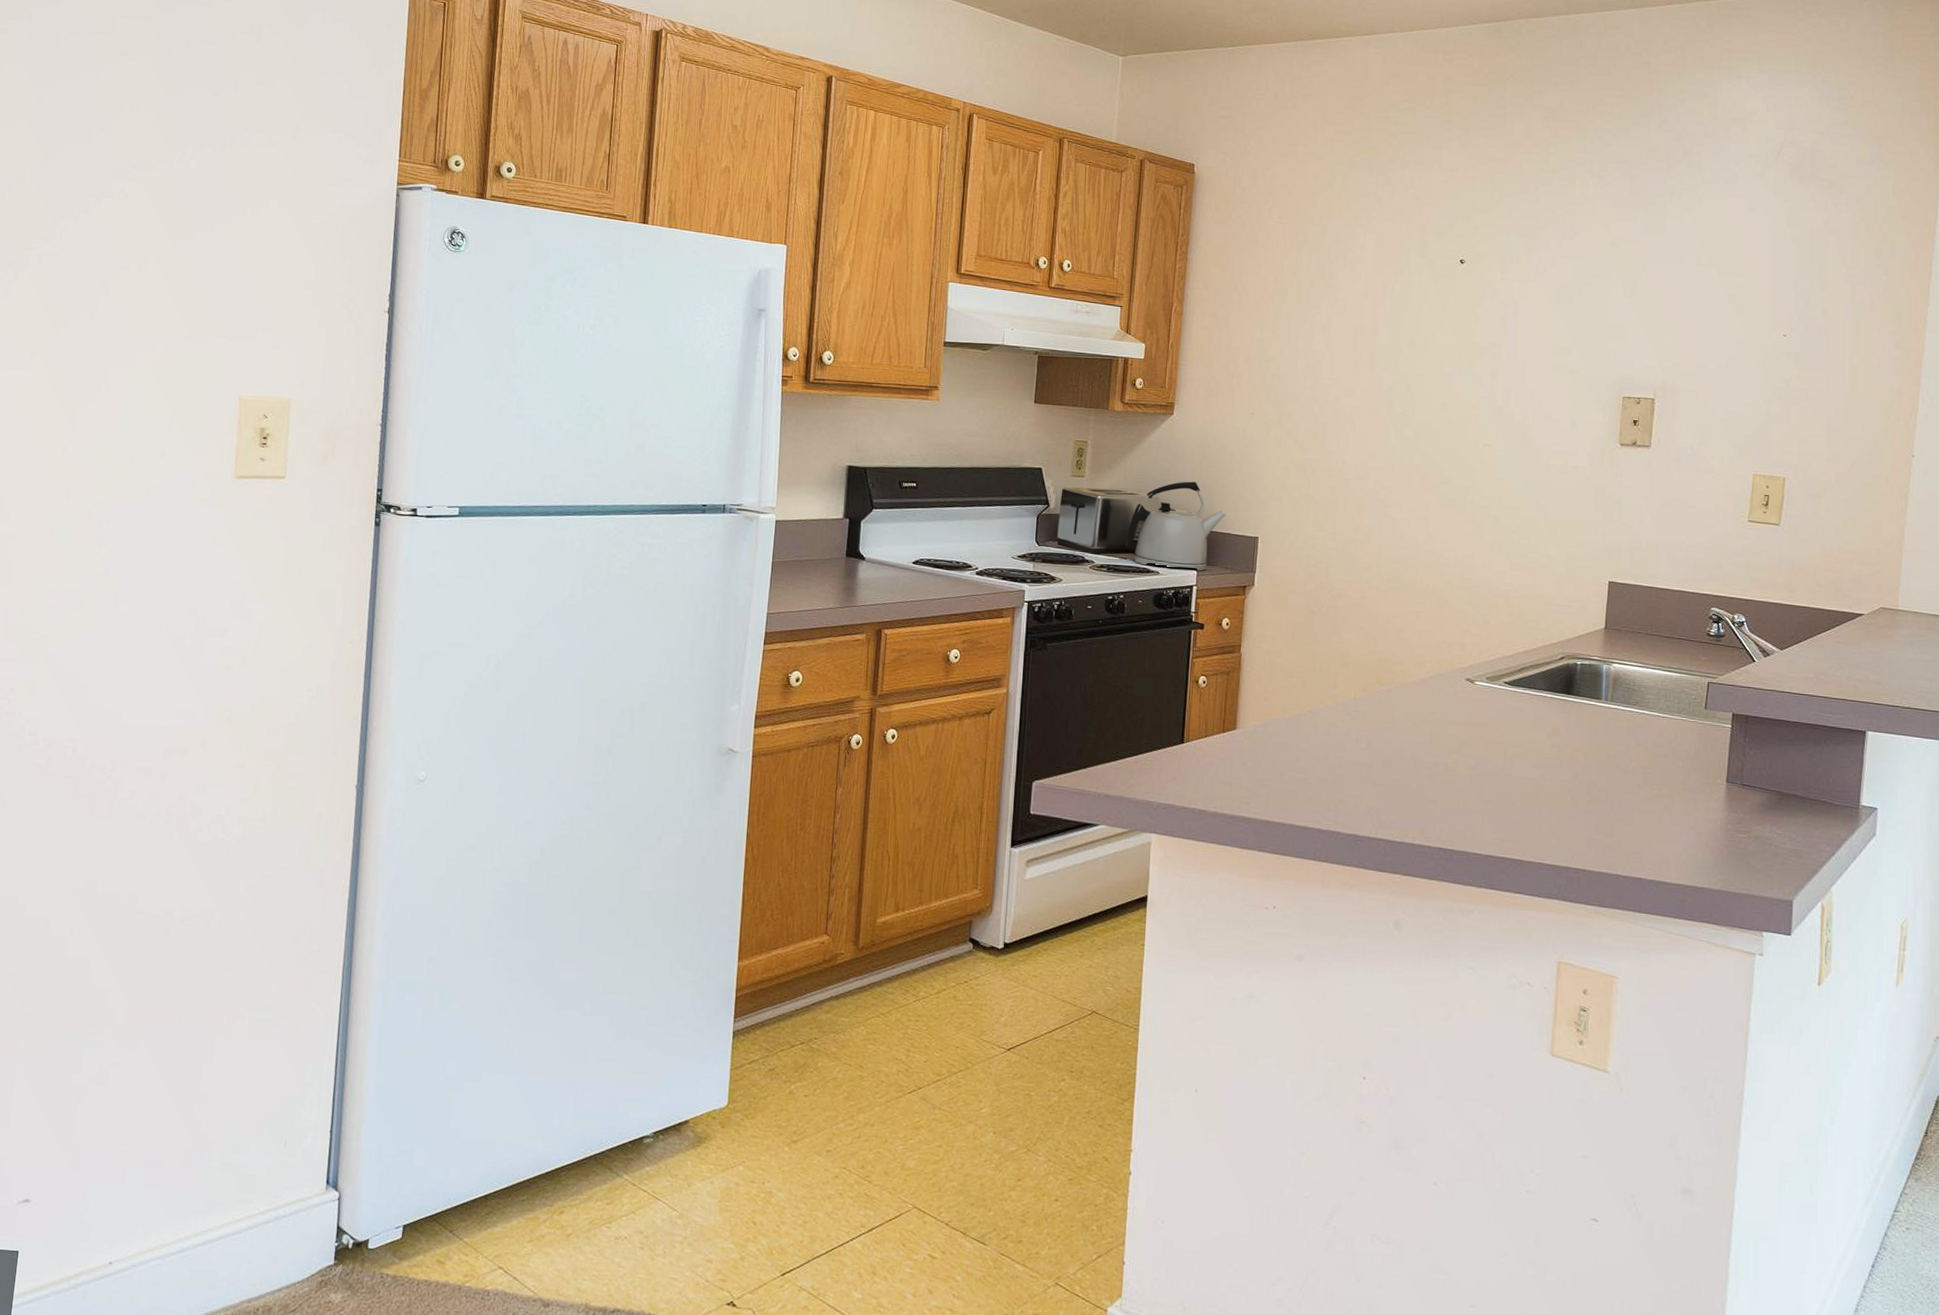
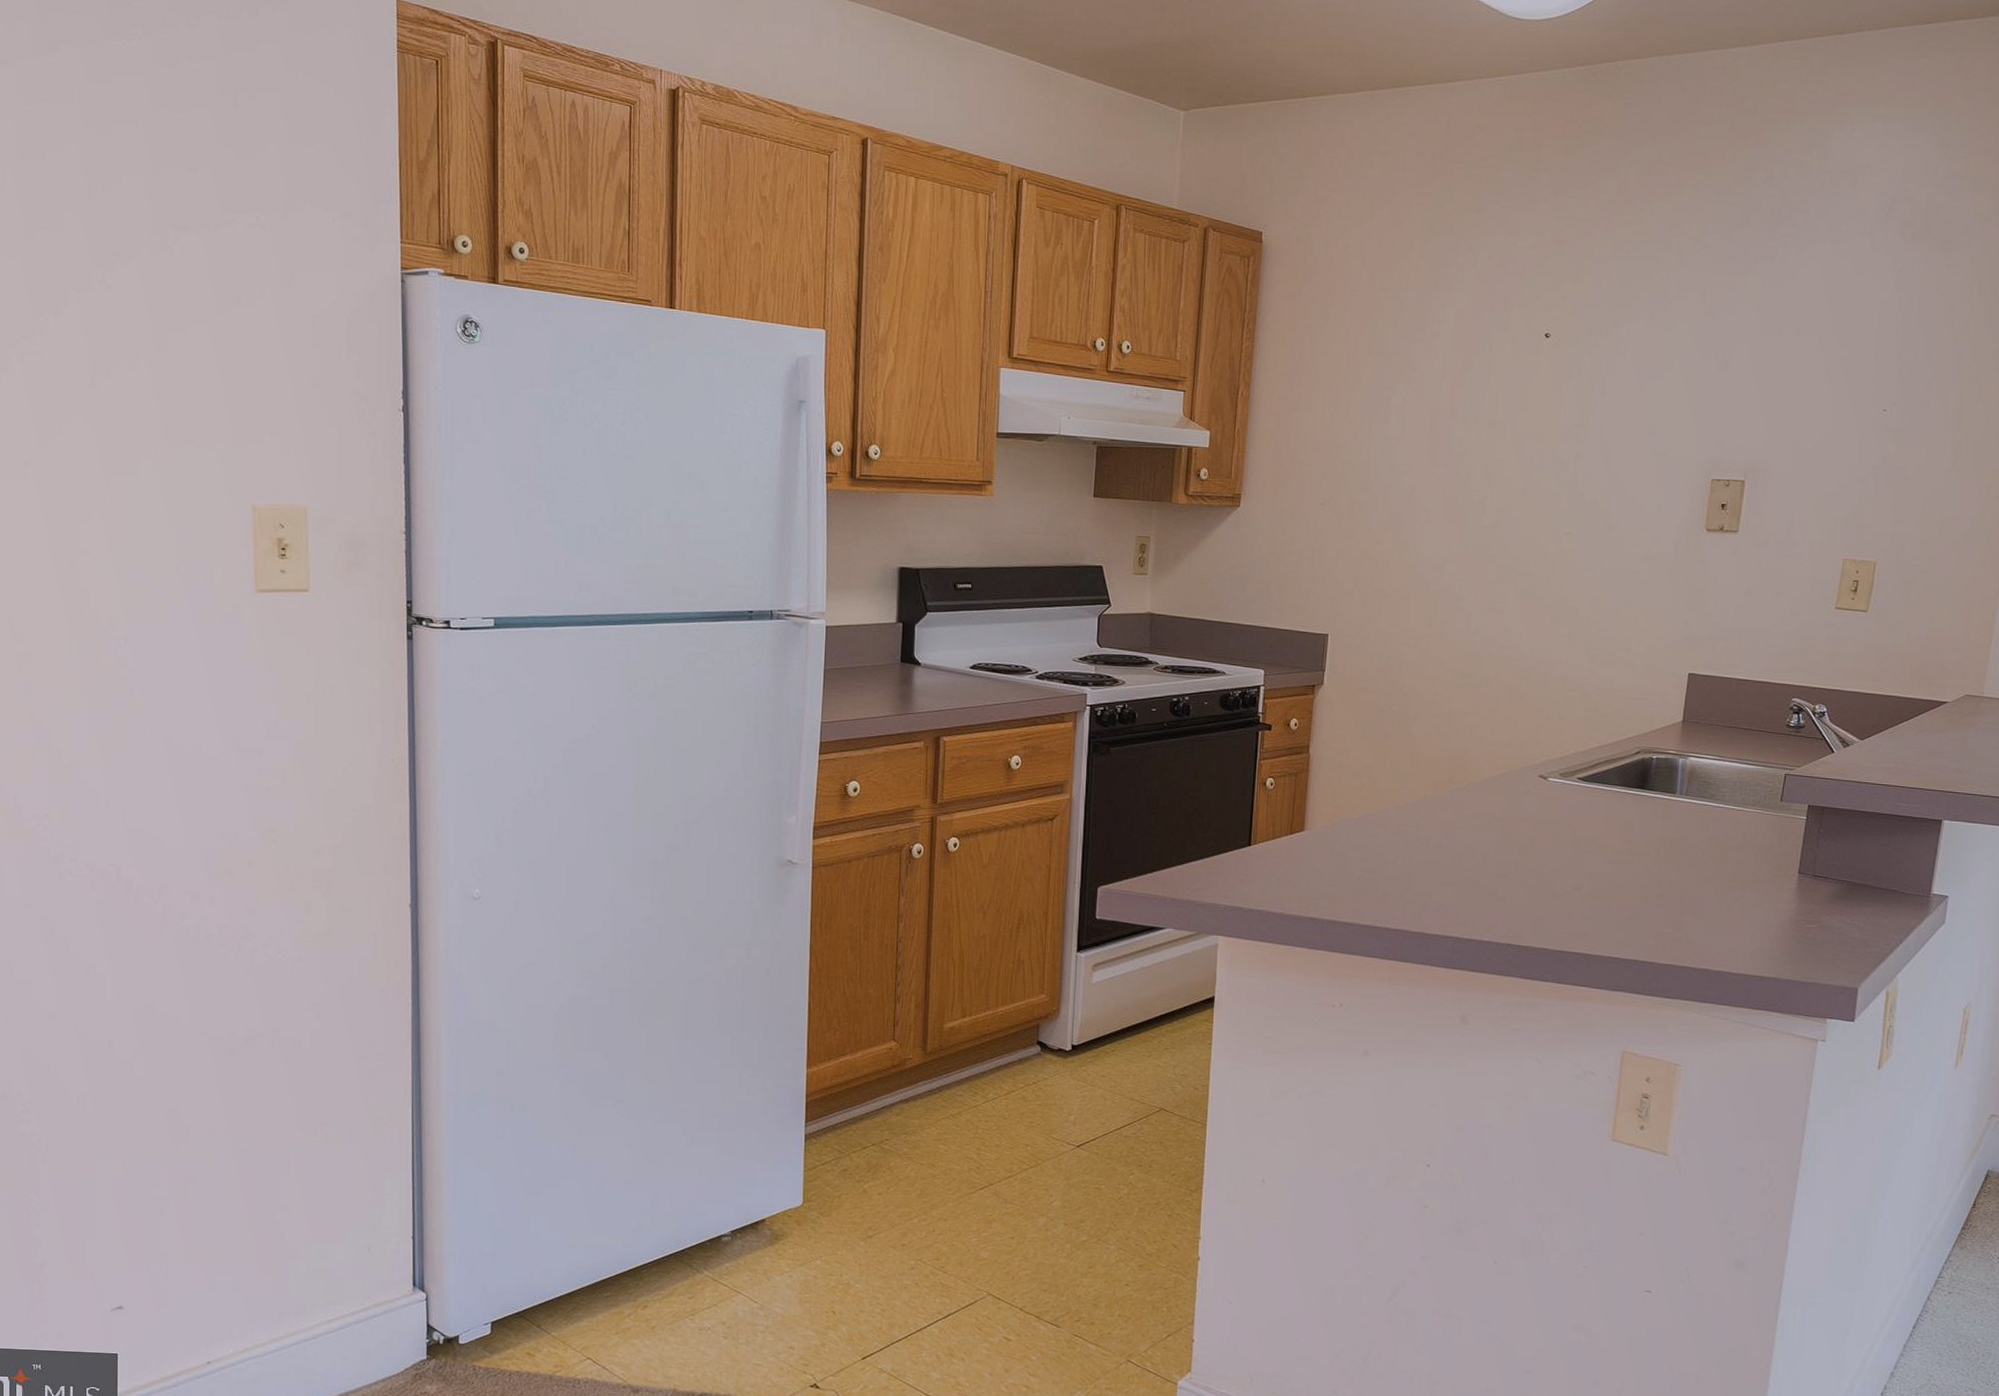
toaster: present [1056,486,1160,556] -> none [1118,585,1226,656]
kettle: present [1124,481,1227,571] -> none [1189,577,1295,671]

